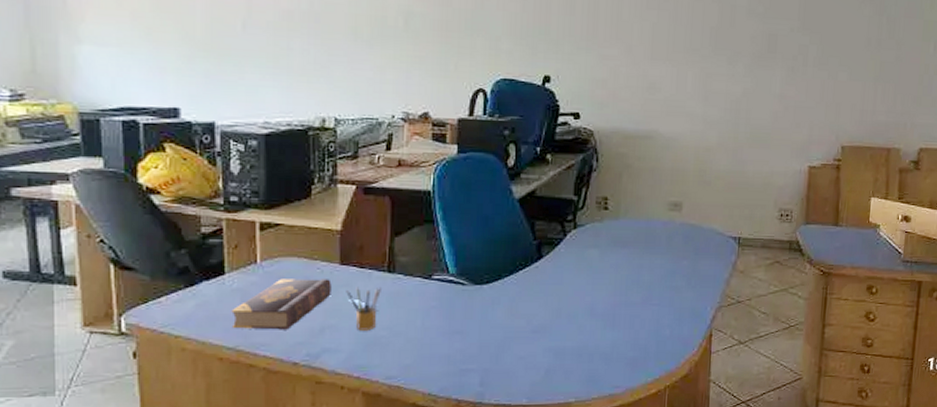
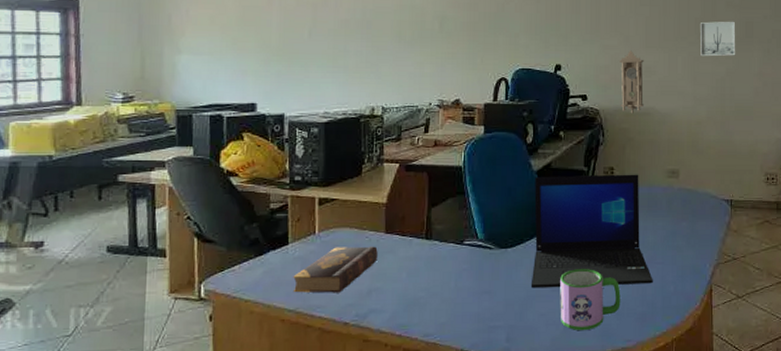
pencil box: present [346,286,381,331] -> none [390,252,420,292]
laptop: none [508,205,647,329] -> present [530,174,653,289]
mug: none [541,309,610,376] -> present [560,269,621,331]
pendulum clock: none [618,62,648,137] -> present [619,50,645,114]
wall art: none [714,32,757,74] -> present [699,21,736,57]

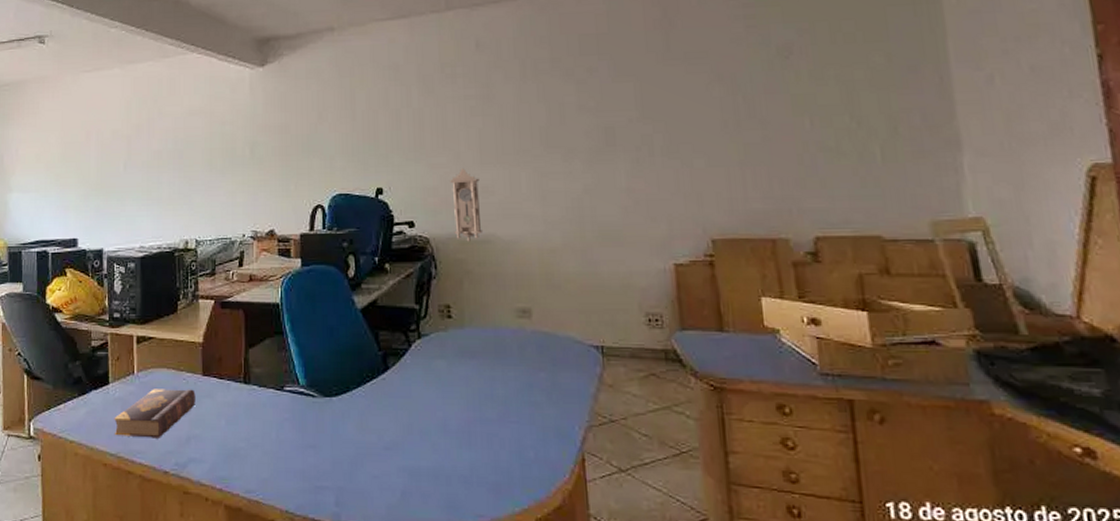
laptop: present [530,174,653,289] -> none [359,313,507,447]
mug: present [560,269,621,331] -> none [394,425,468,500]
wall art: present [699,21,736,57] -> none [545,127,595,172]

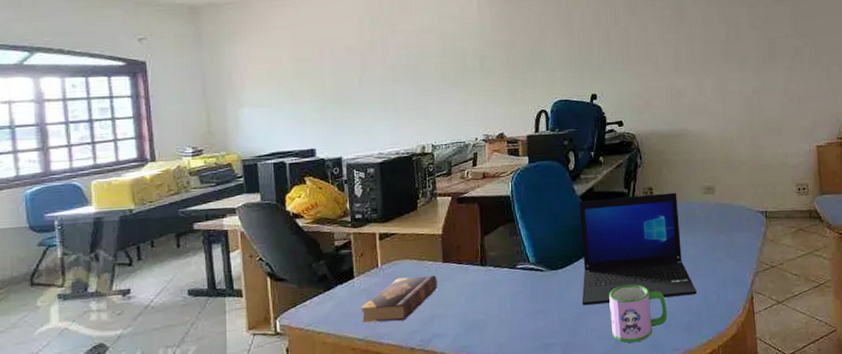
laptop: none [359,313,507,447] -> present [579,192,697,306]
mug: none [394,425,468,500] -> present [609,284,668,343]
pendulum clock: present [450,168,484,242] -> none [651,76,678,136]

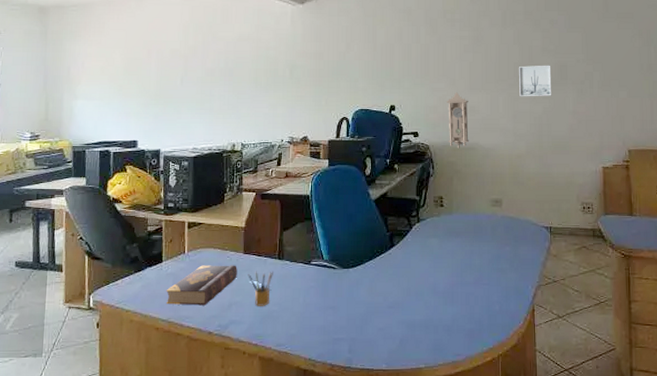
pencil box: none [449,279,477,317] -> present [248,271,273,306]
laptop: present [579,192,697,306] -> none [370,203,480,305]
mug: present [609,284,668,343] -> none [396,288,451,345]
pendulum clock: none [651,76,678,136] -> present [447,92,470,149]
wall art: none [725,42,761,78] -> present [518,65,552,97]

